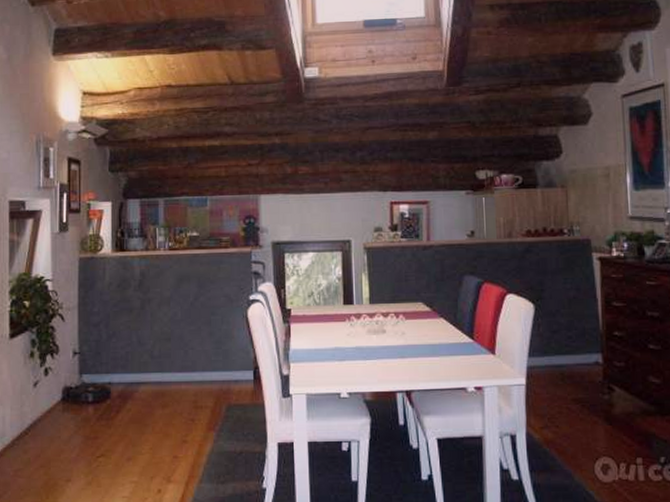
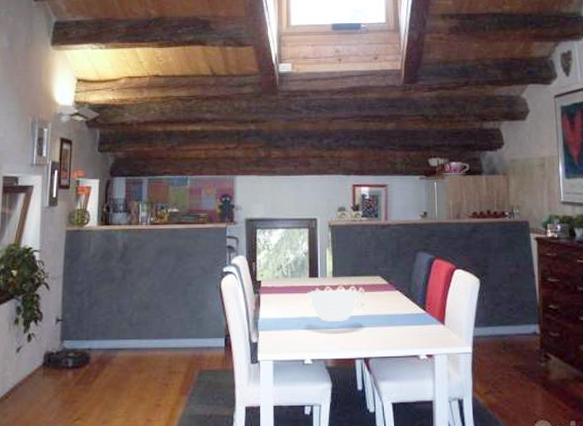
mixing bowl: none [340,318,401,352] -> present [306,290,361,322]

